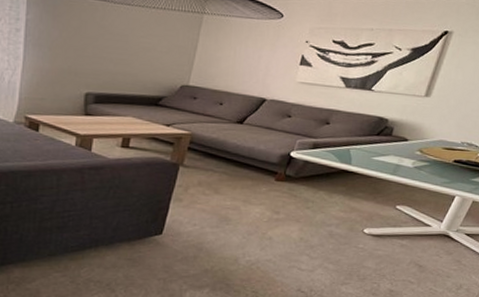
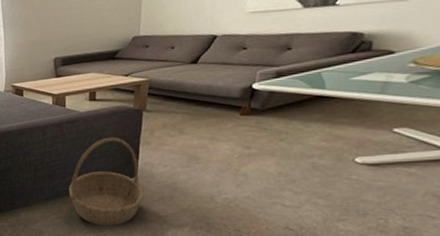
basket: none [81,189,167,286] -> present [69,137,144,226]

